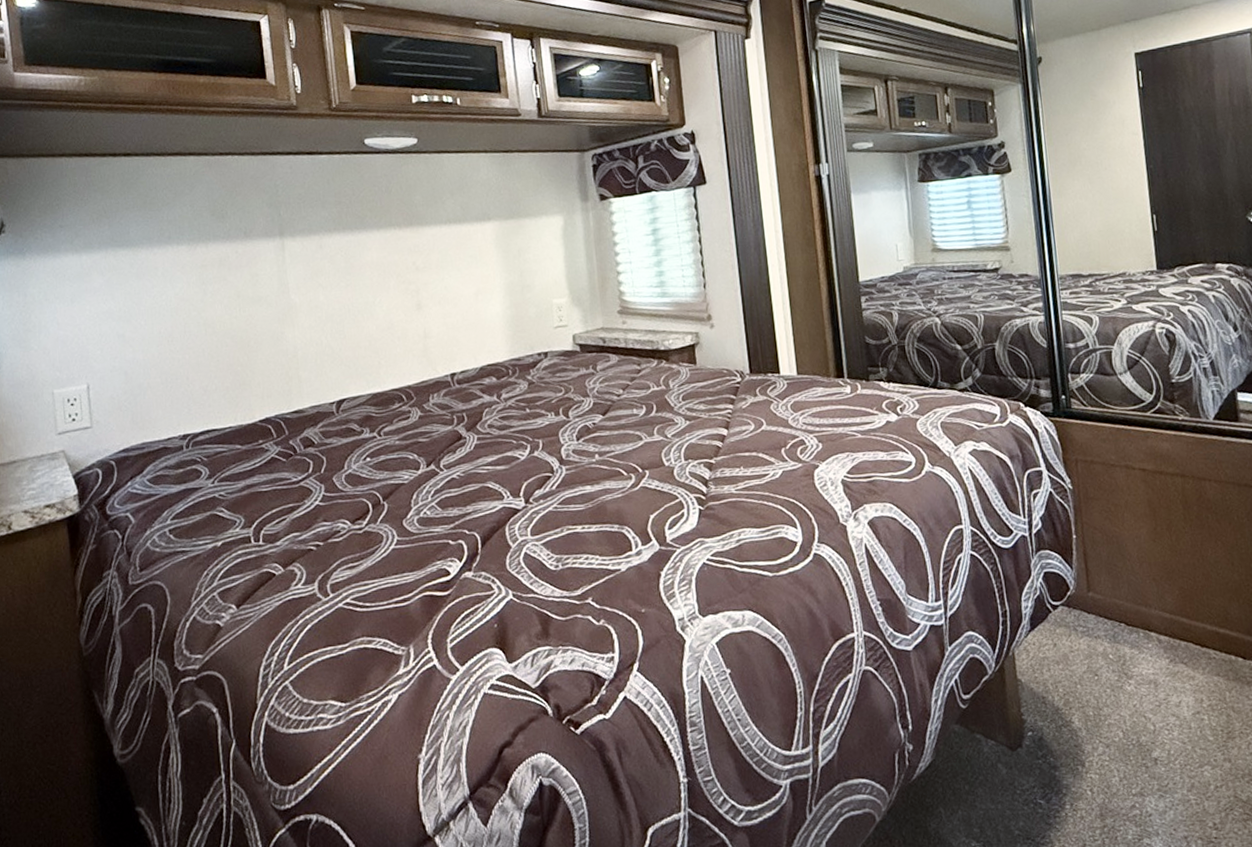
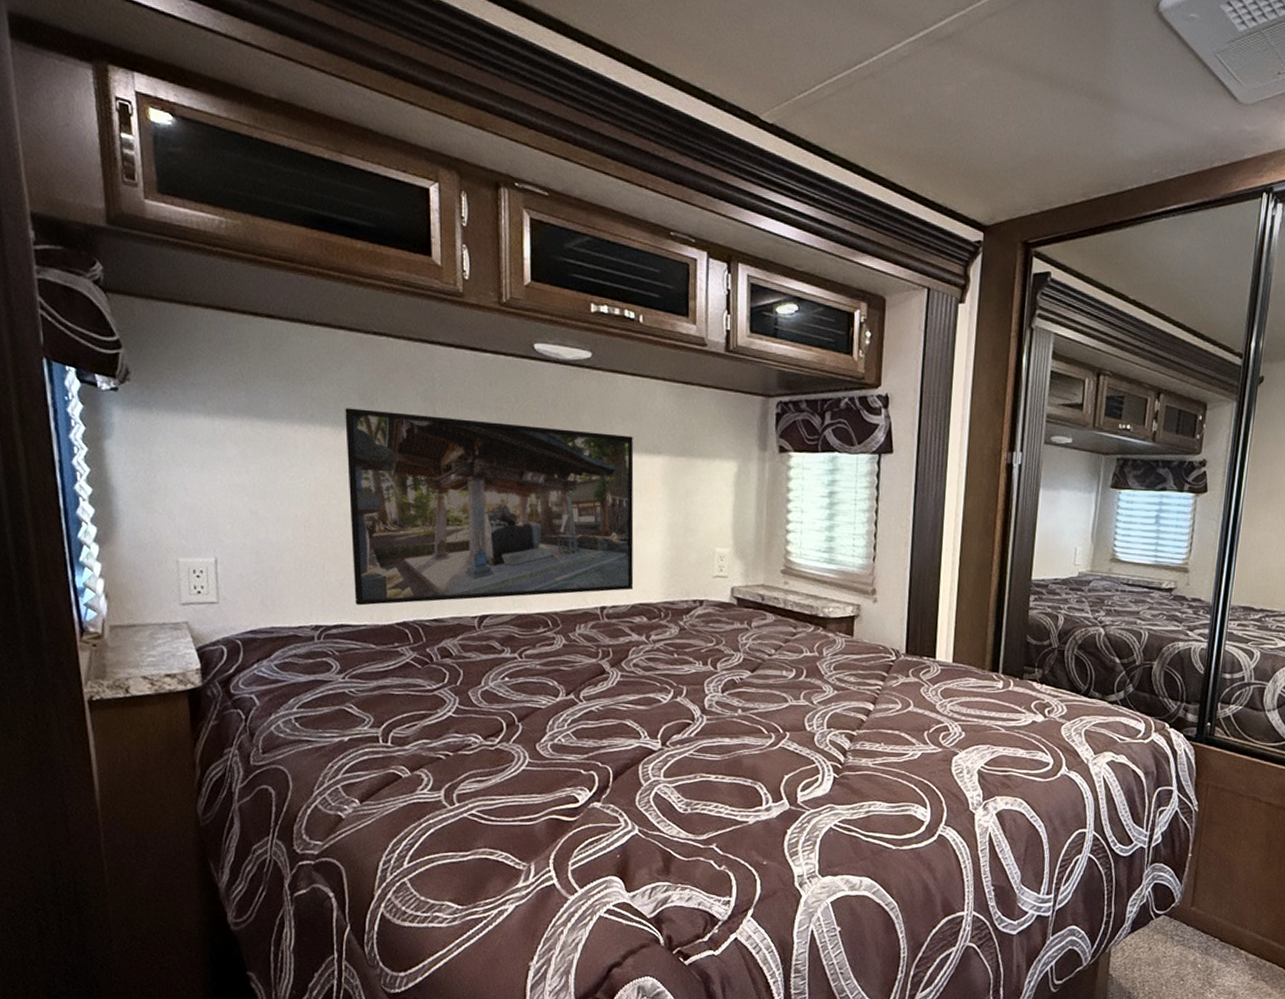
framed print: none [198,208,480,409] -> present [345,408,634,606]

